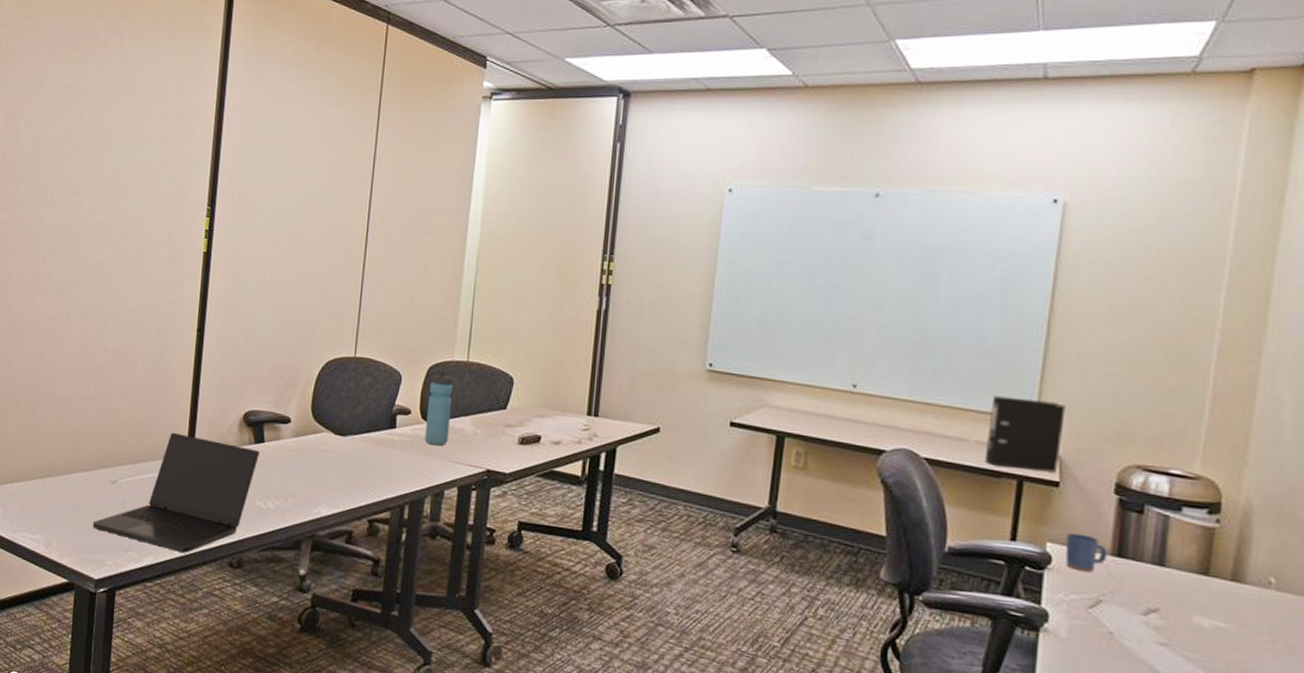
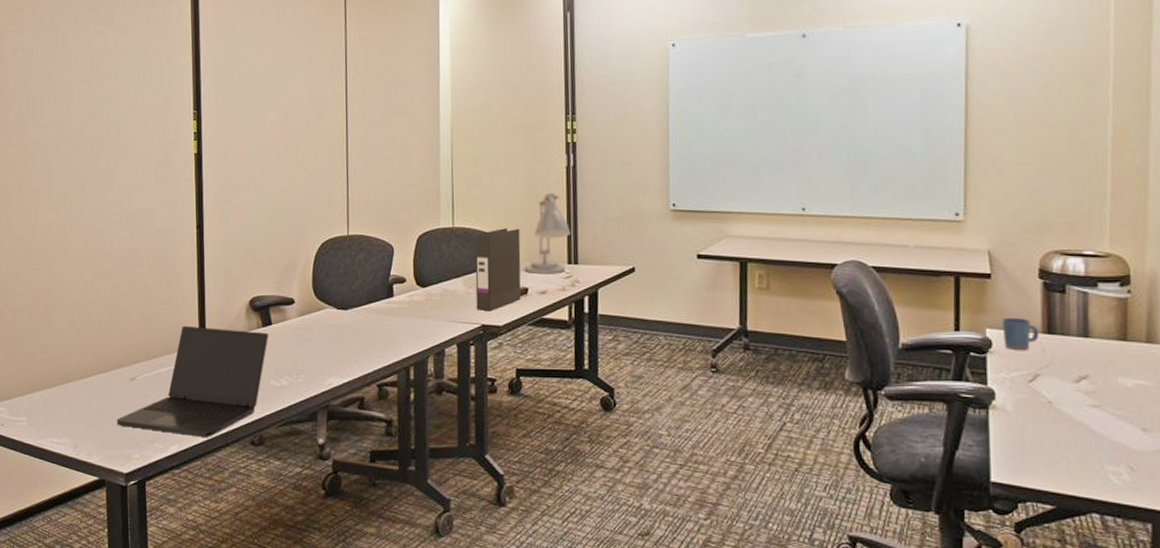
water bottle: present [424,370,454,446] -> none [420,238,443,308]
binder: none [483,368,539,457] -> present [475,228,521,312]
desk lamp: none [540,336,595,425] -> present [525,193,571,275]
binder: present [984,395,1066,473] -> none [924,203,989,267]

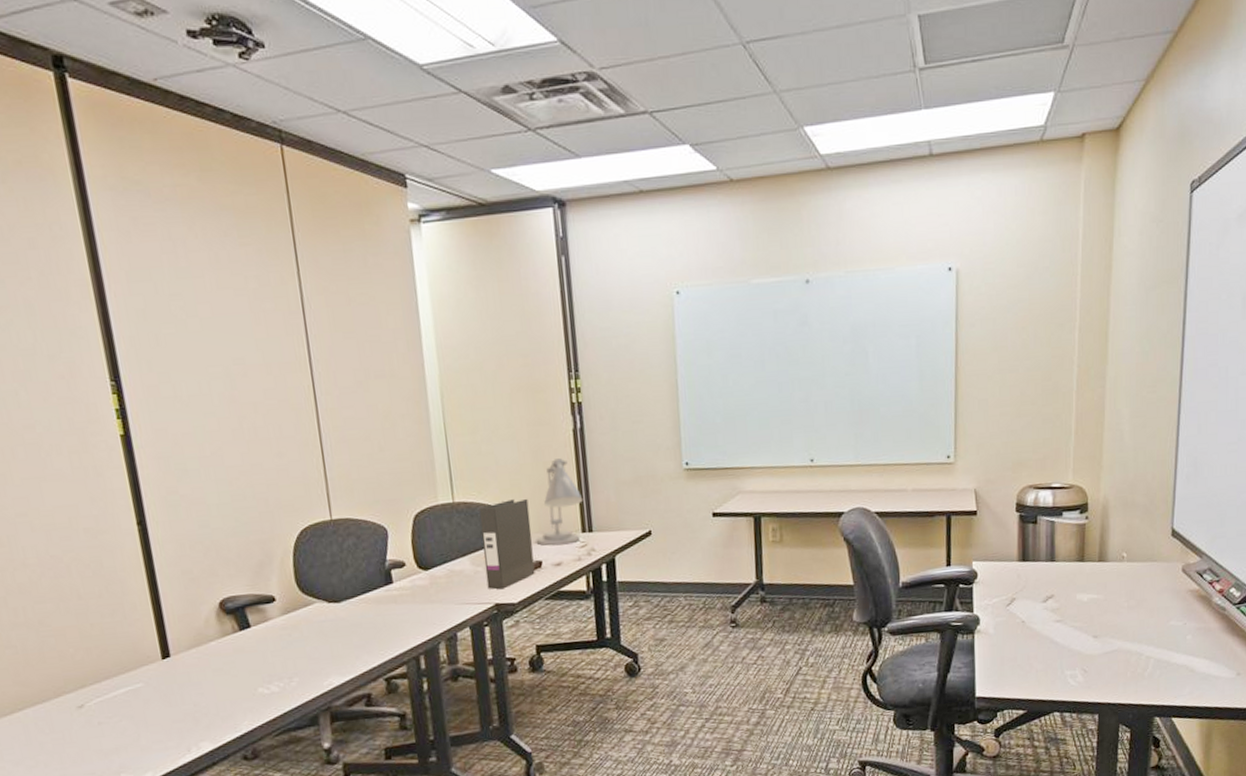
laptop: present [116,325,269,437] -> none [67,636,249,761]
mug: present [1002,317,1039,350] -> none [985,549,1016,579]

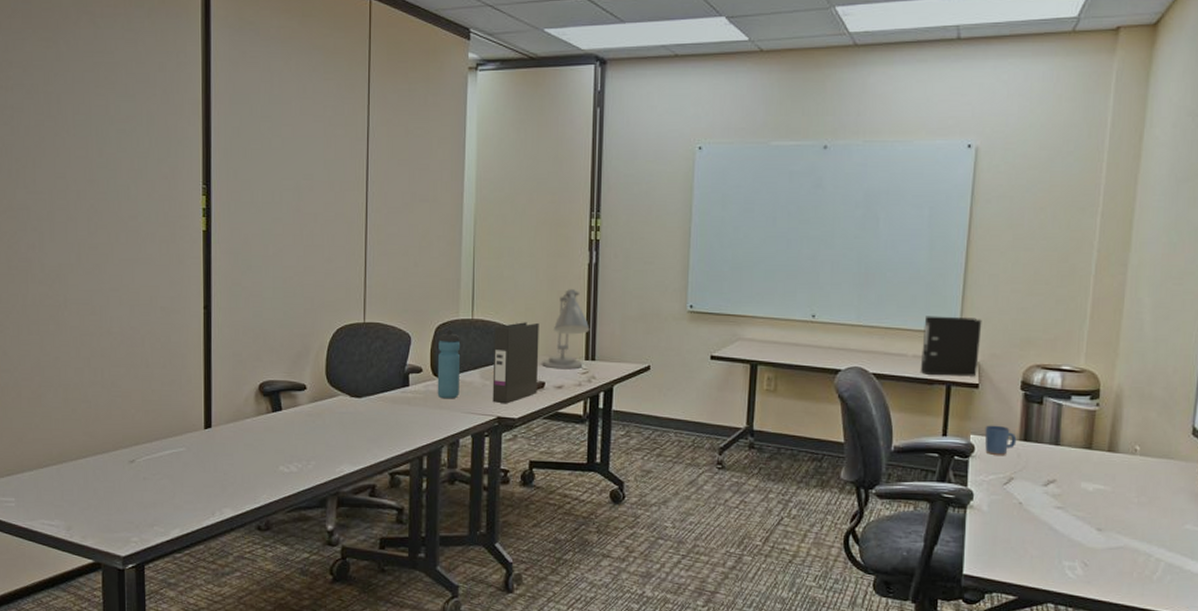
water bottle: none [419,516,450,592] -> present [437,329,461,399]
binder: none [920,445,976,507] -> present [920,316,982,377]
mug: none [985,549,1016,579] -> present [984,425,1017,455]

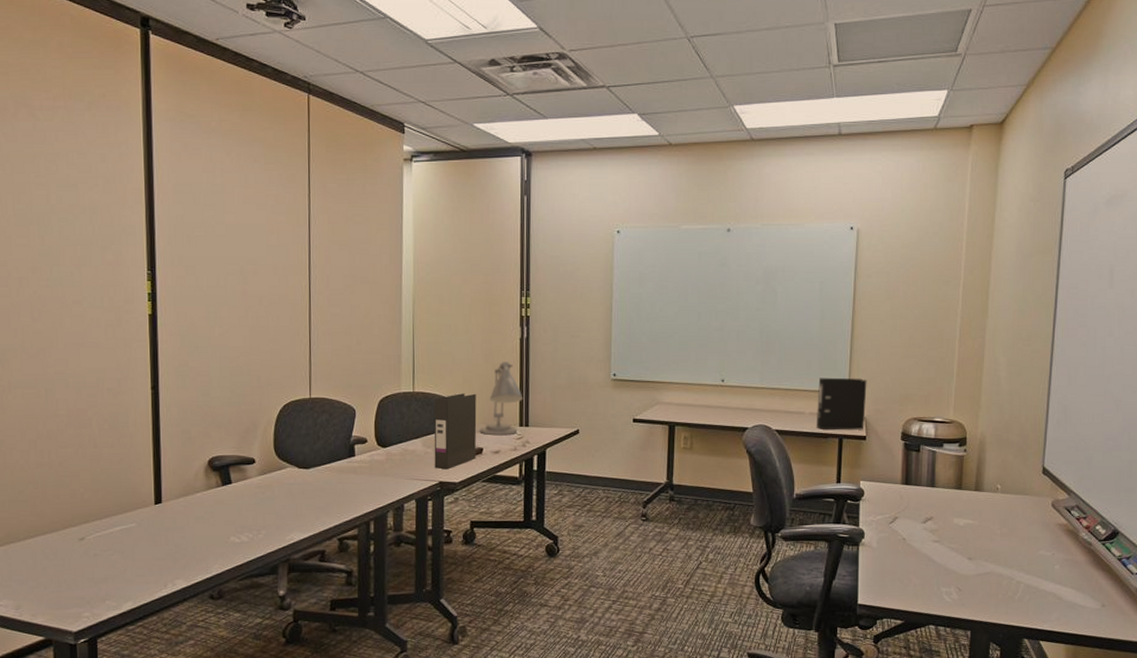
water bottle: present [437,329,461,399] -> none [381,402,404,467]
mug: present [984,425,1017,455] -> none [872,471,899,498]

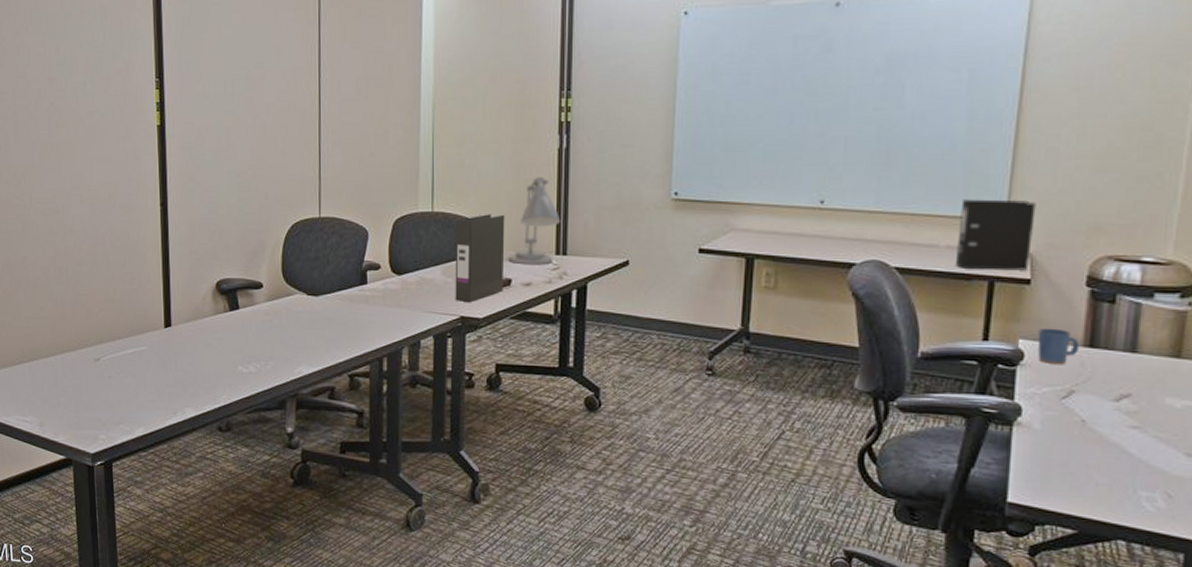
mug: none [872,471,899,498] -> present [1037,328,1080,364]

